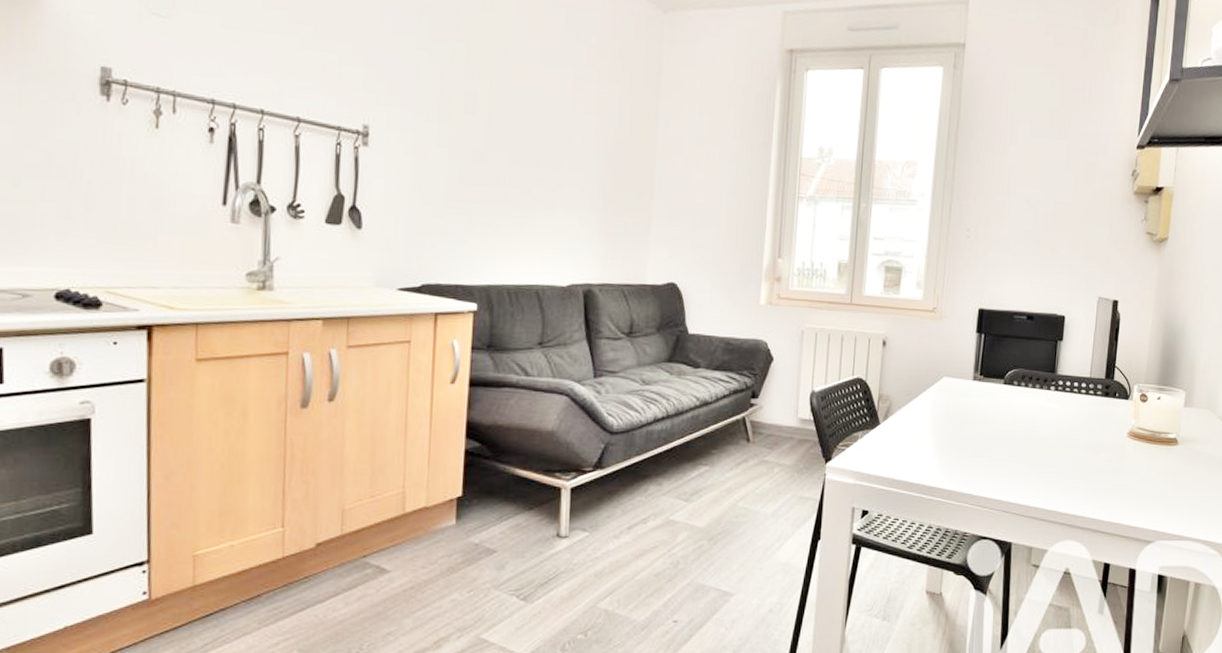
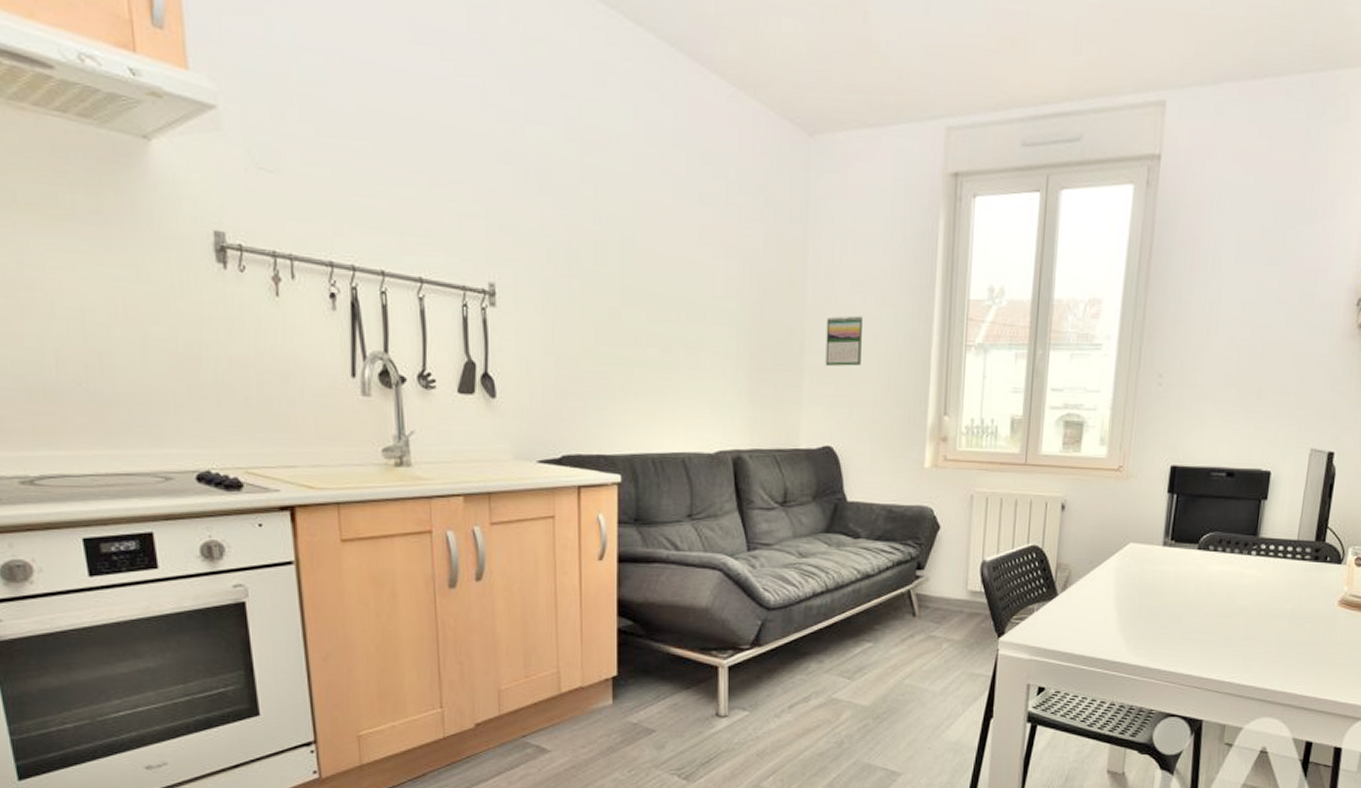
calendar: none [672,166,708,212] -> present [825,315,864,367]

